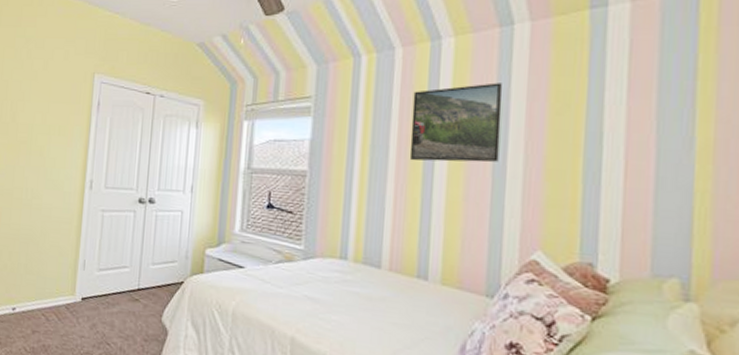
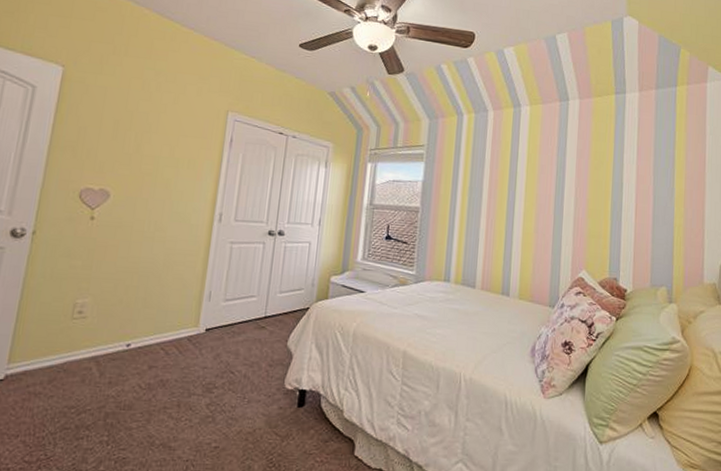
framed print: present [409,82,503,163] -> none [497,143,561,203]

